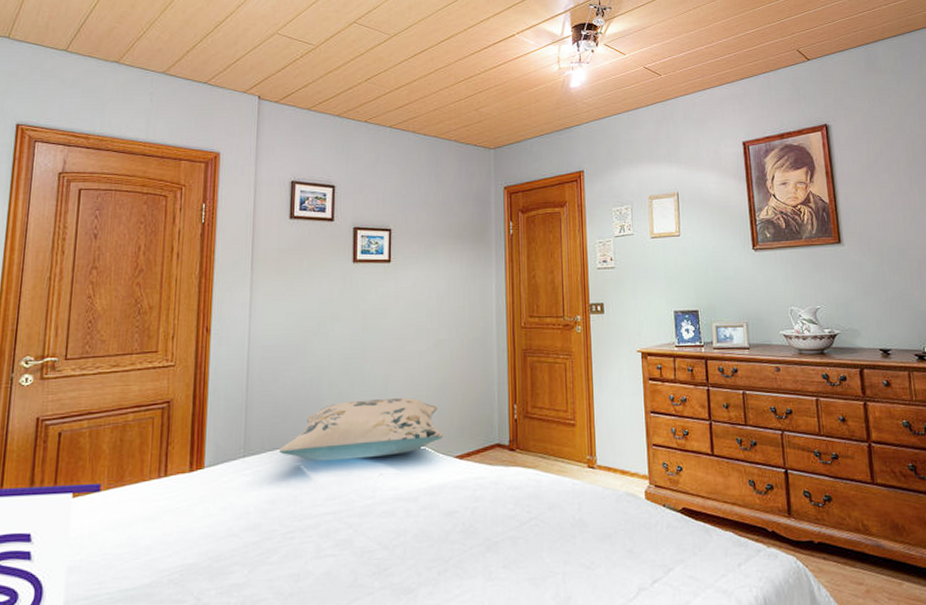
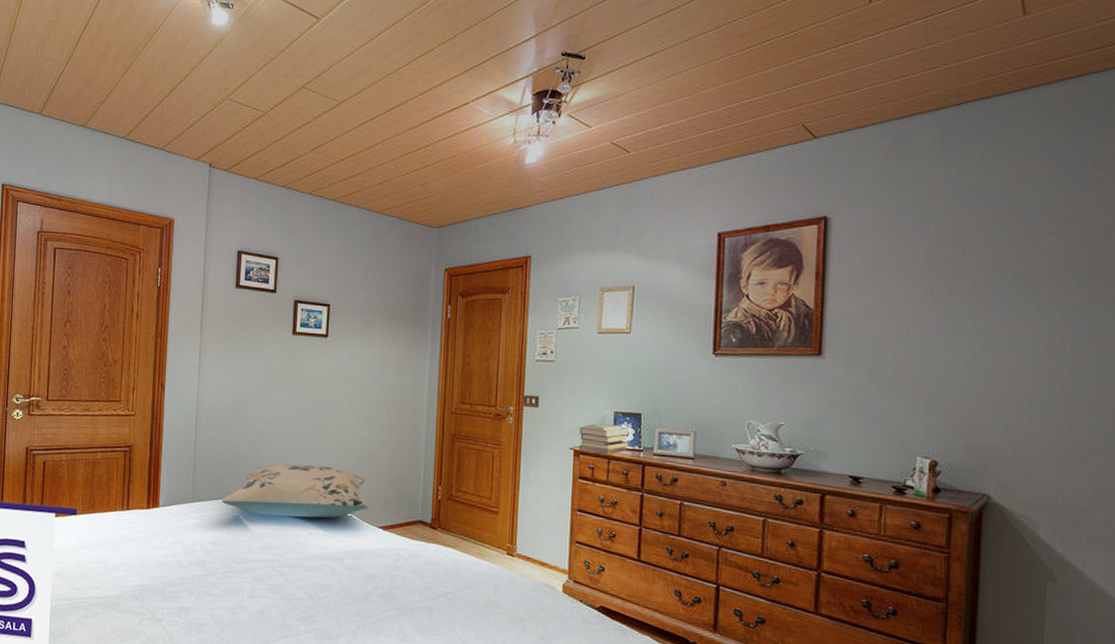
books: none [644,323,691,354] -> present [579,423,629,455]

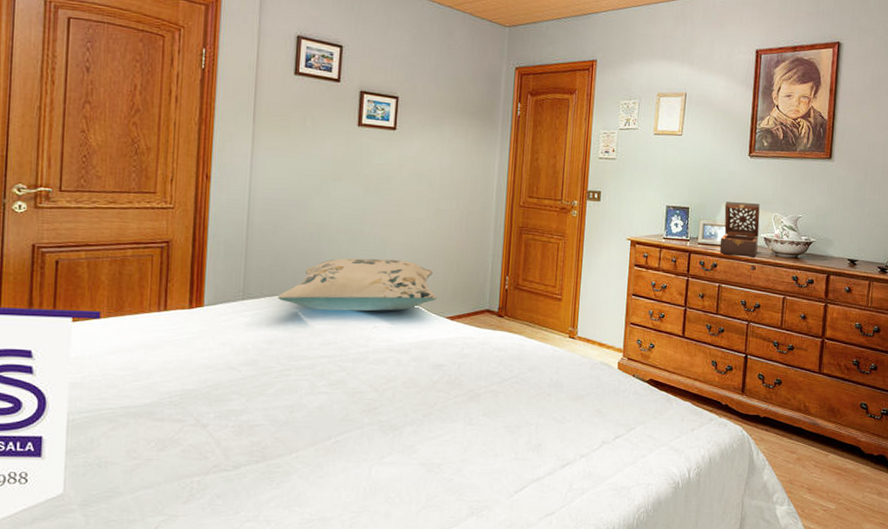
books: present [579,423,629,455] -> none [635,216,678,245]
jewelry box: none [680,407,730,472] -> present [719,202,760,258]

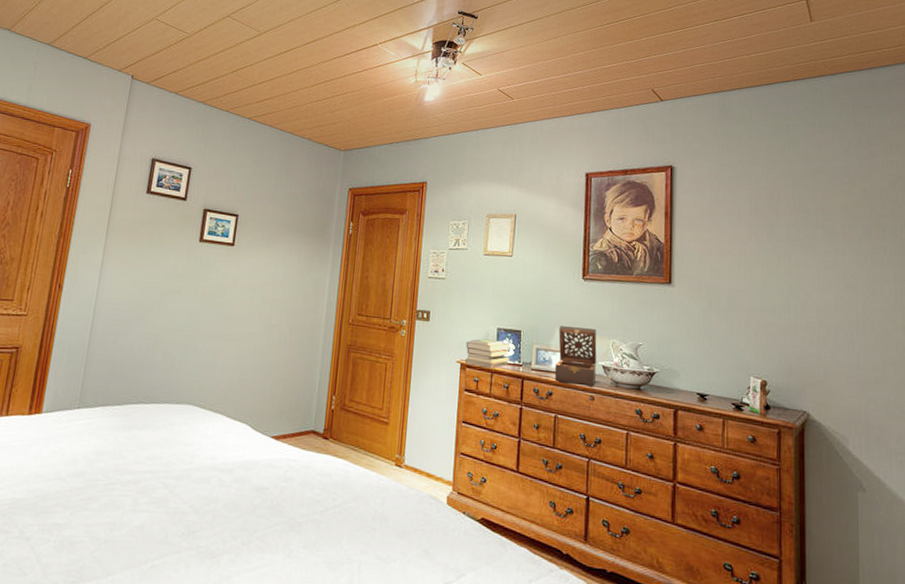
pillow: present [278,258,436,312] -> none [111,370,263,427]
books: none [635,216,678,245] -> present [465,338,510,369]

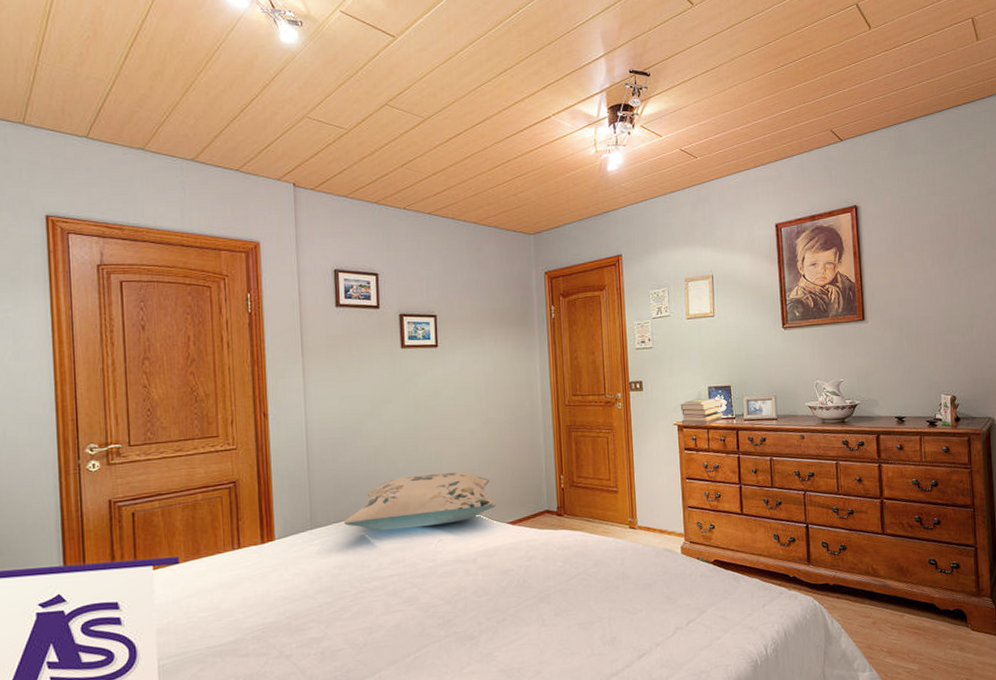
pillow: none [111,370,263,427] -> present [344,472,496,531]
jewelry box: present [554,326,597,387] -> none [765,374,804,428]

